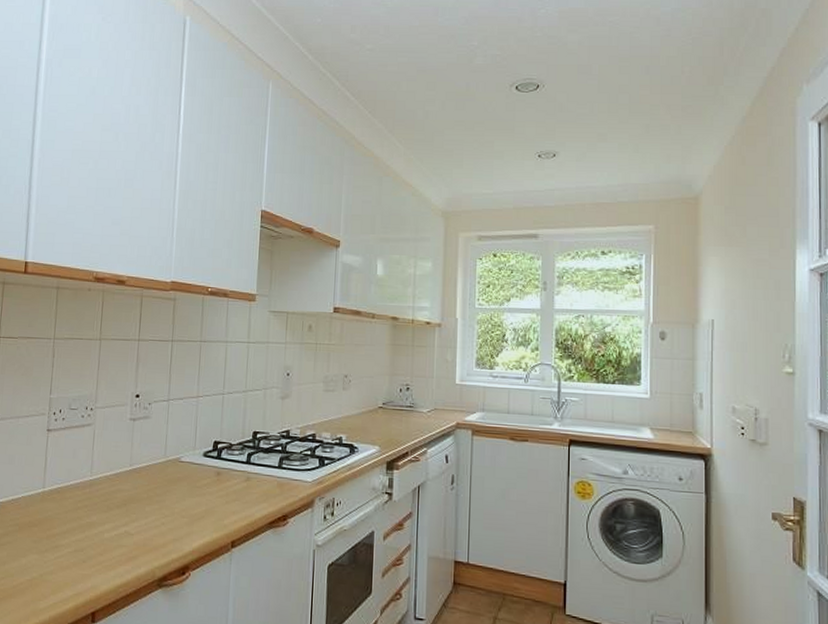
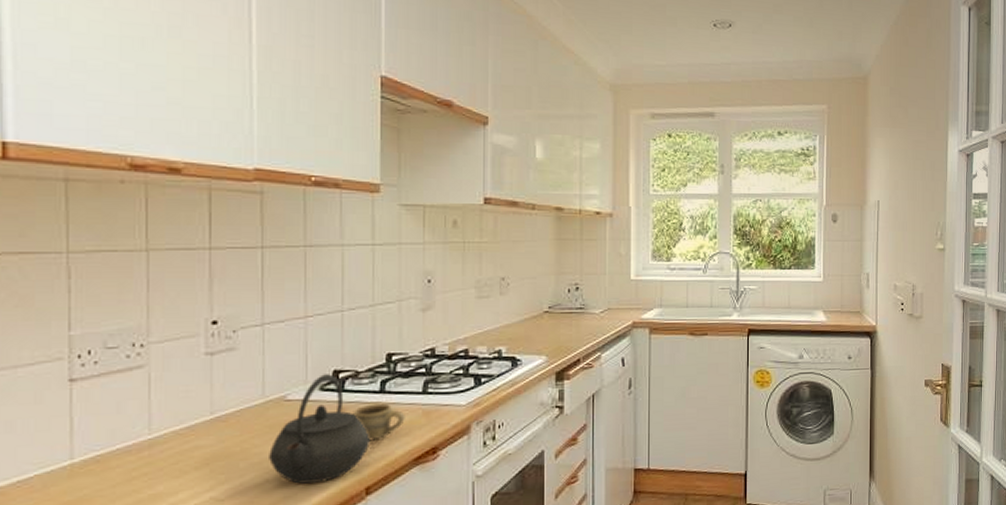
kettle: none [165,443,237,532] -> present [269,374,370,484]
cup: none [226,471,264,503] -> present [353,403,405,441]

